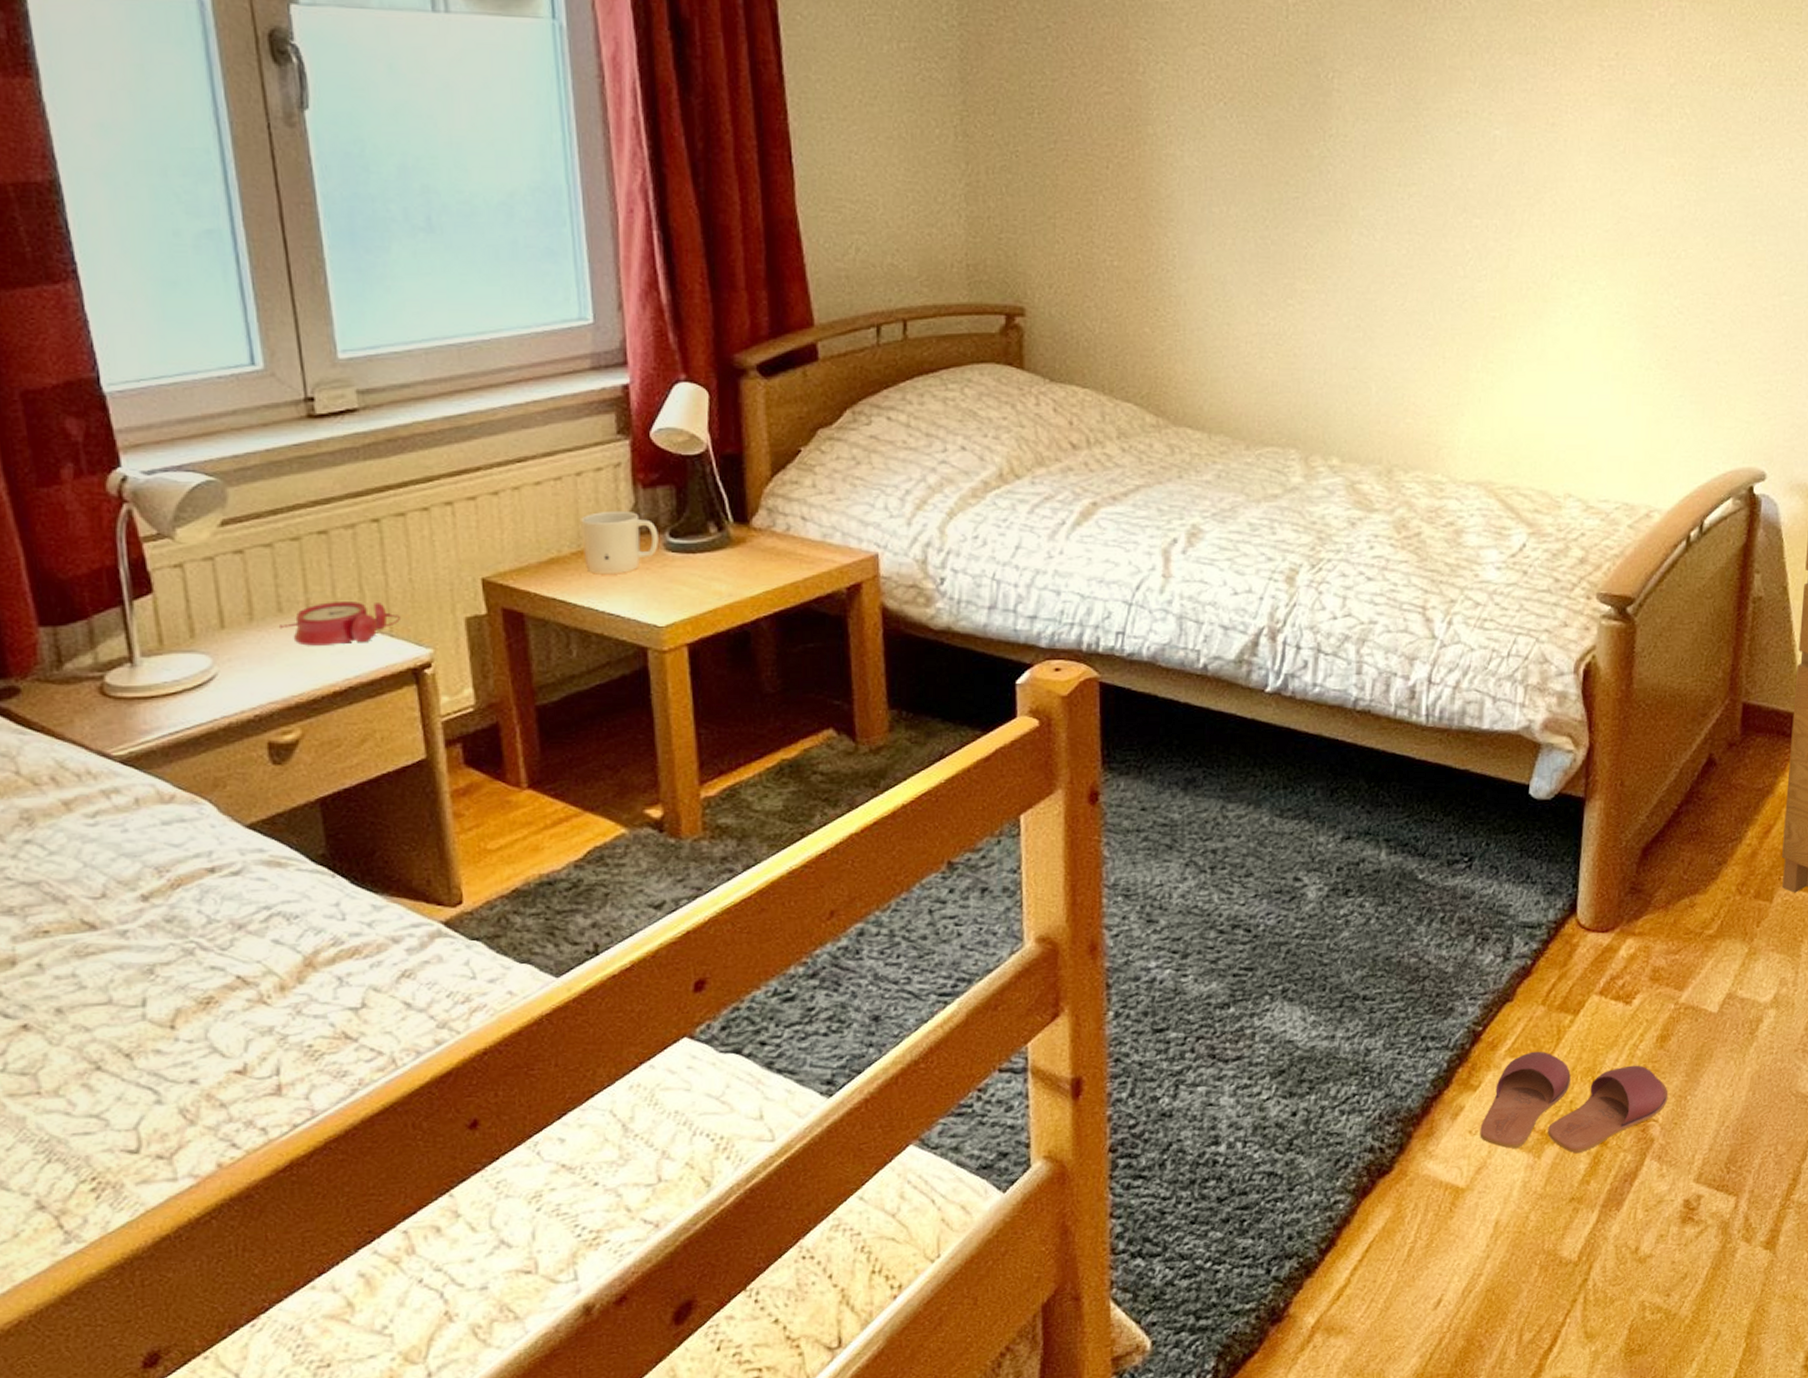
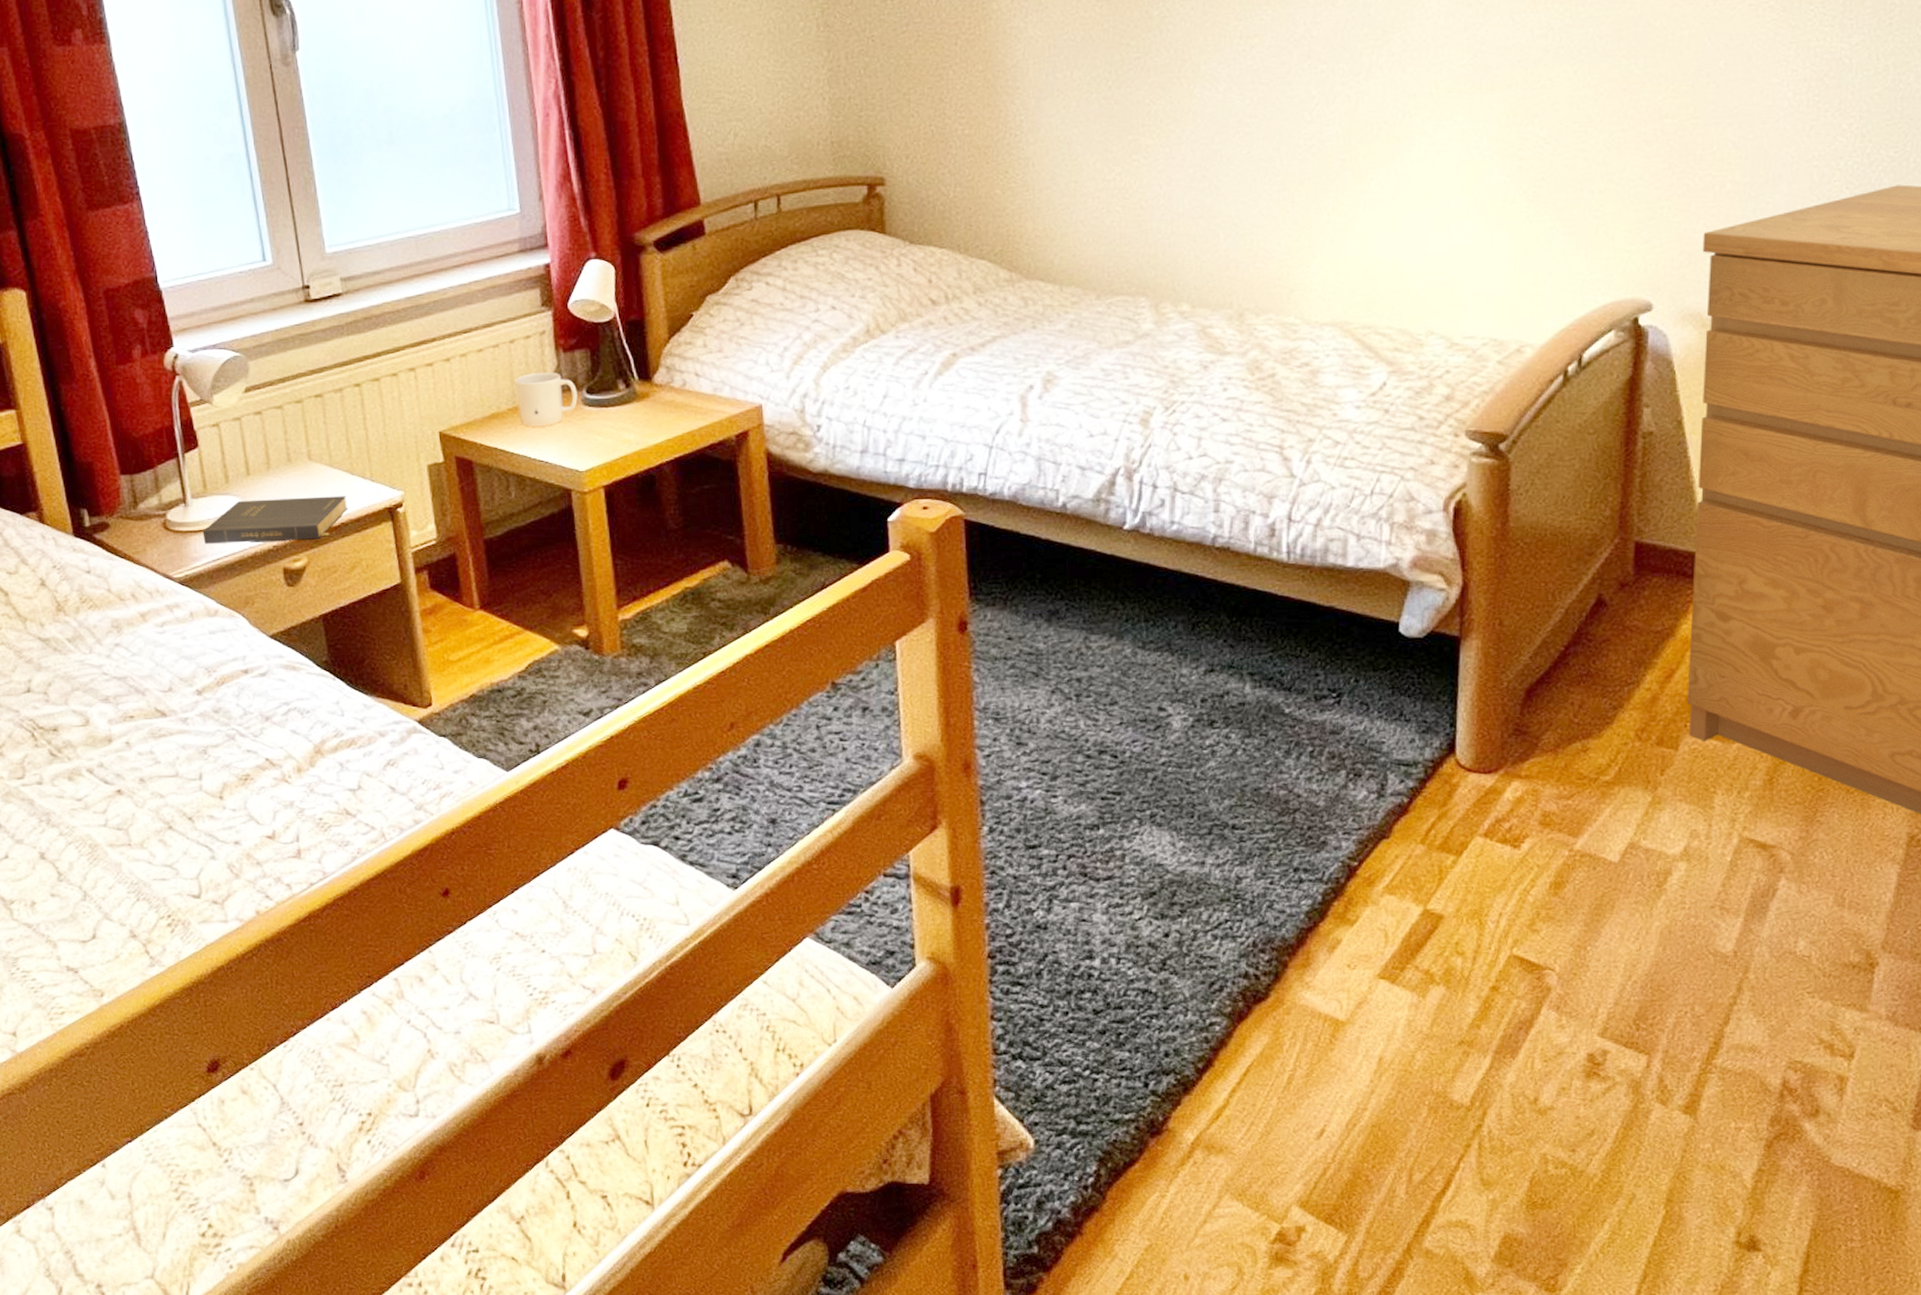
book: none [155,654,359,713] -> present [202,496,348,544]
alarm clock: present [278,601,402,646] -> none [288,452,379,489]
slippers: present [1480,1051,1669,1154] -> none [1359,890,1566,997]

